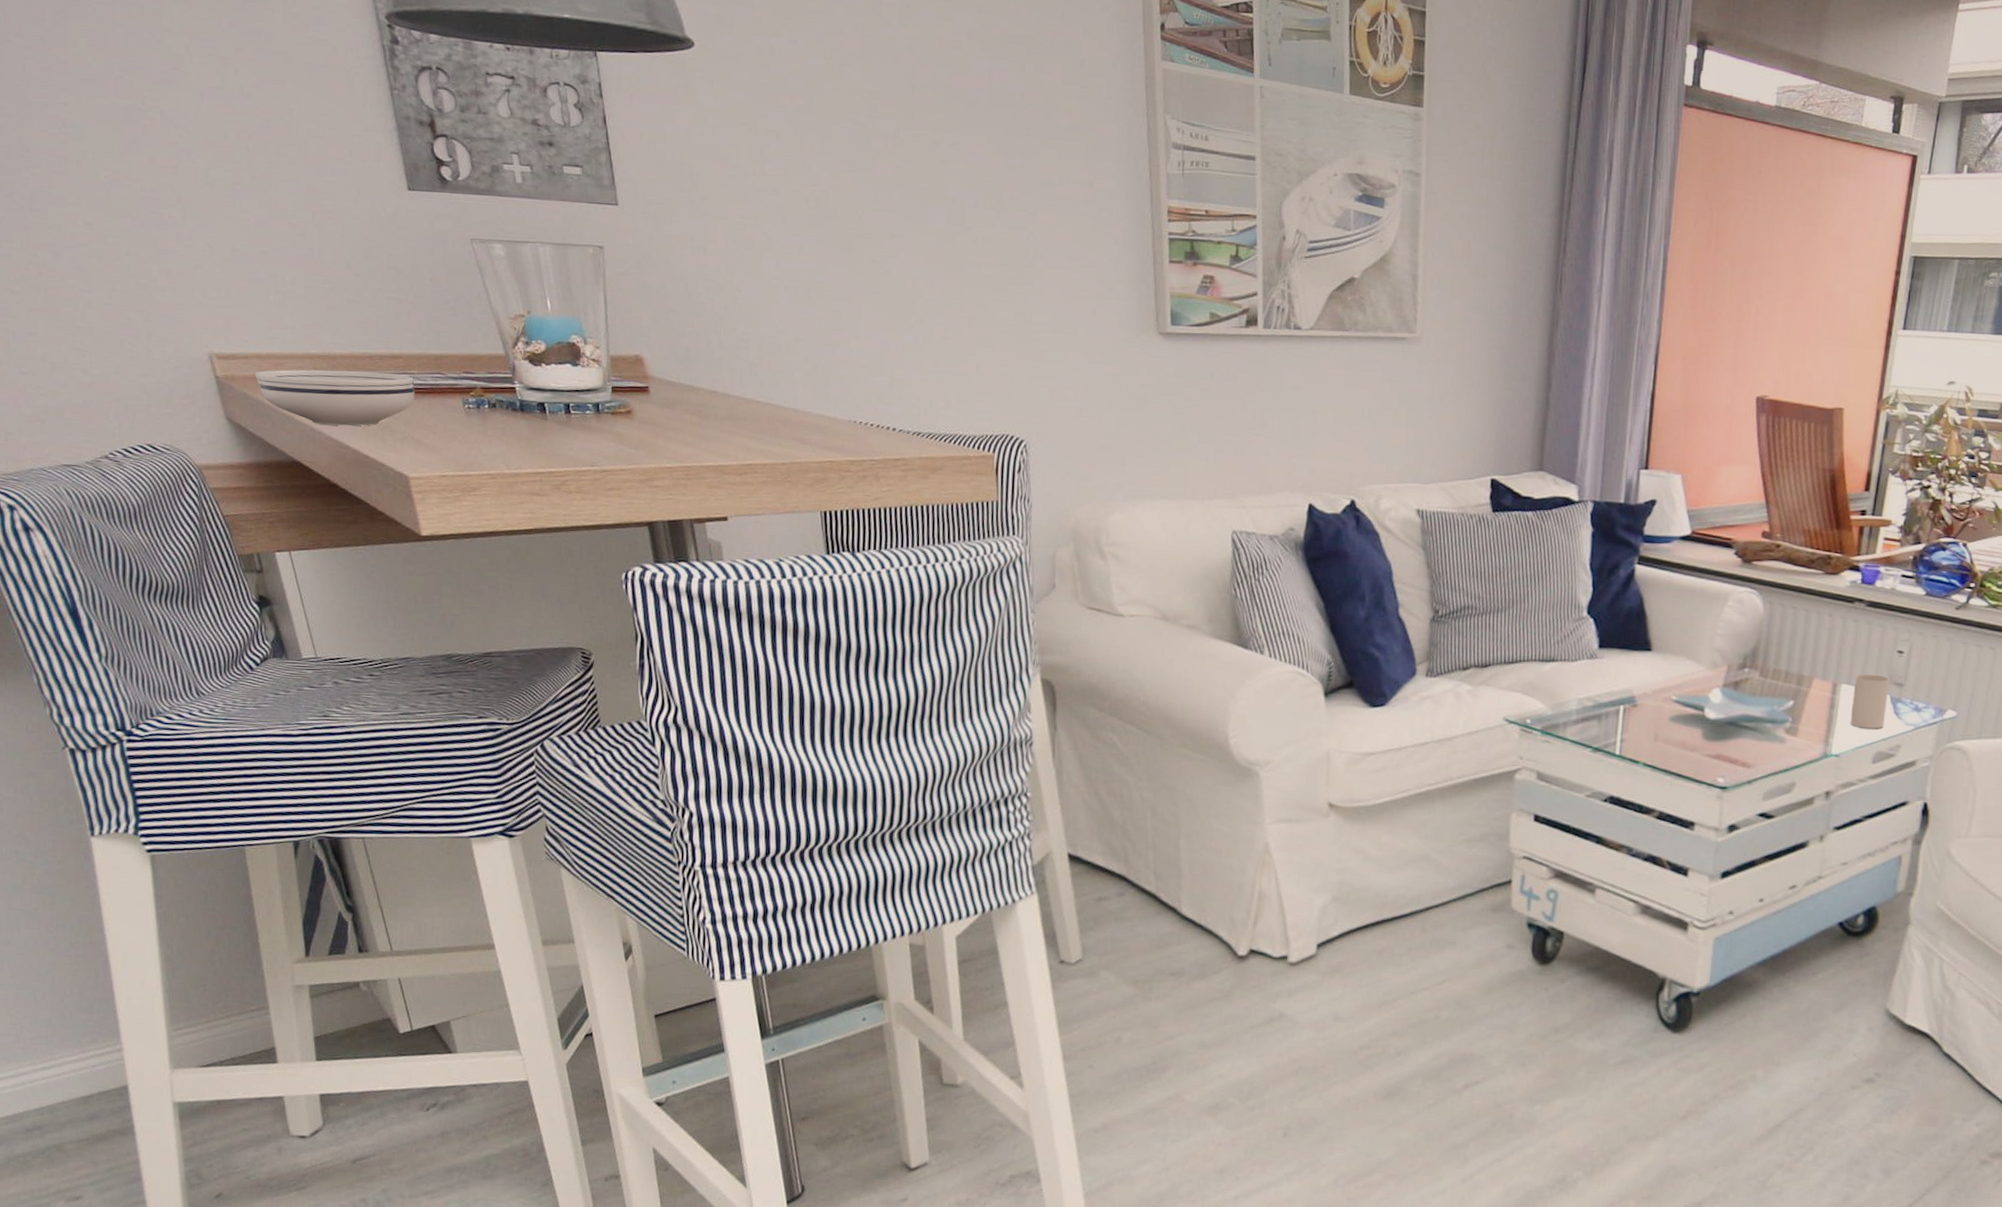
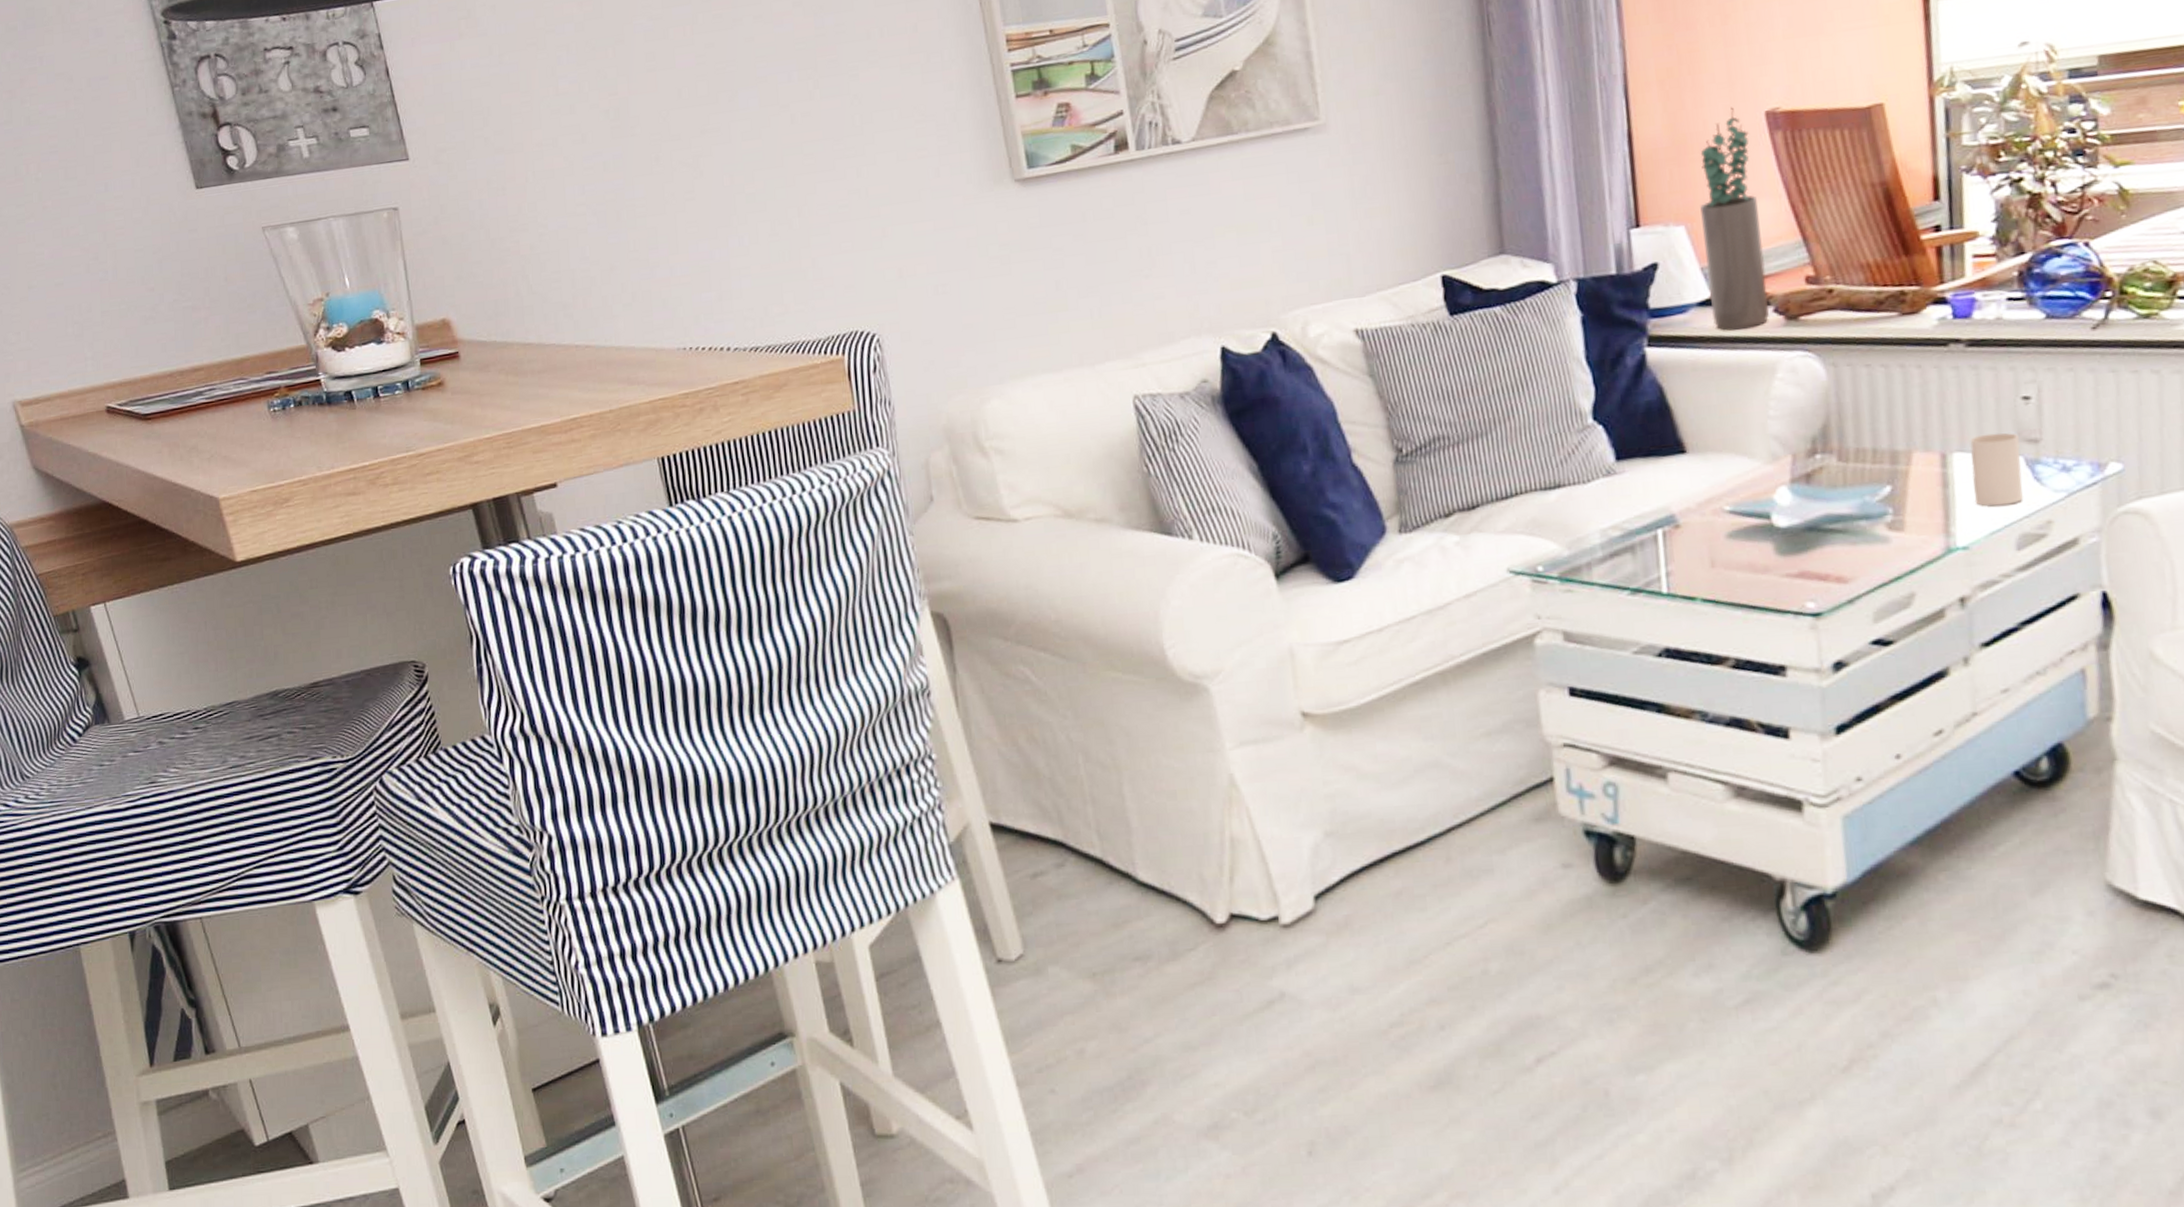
bowl: present [254,369,416,426] -> none [58,387,220,458]
vase: none [1688,388,1742,564] -> present [1700,107,1771,331]

